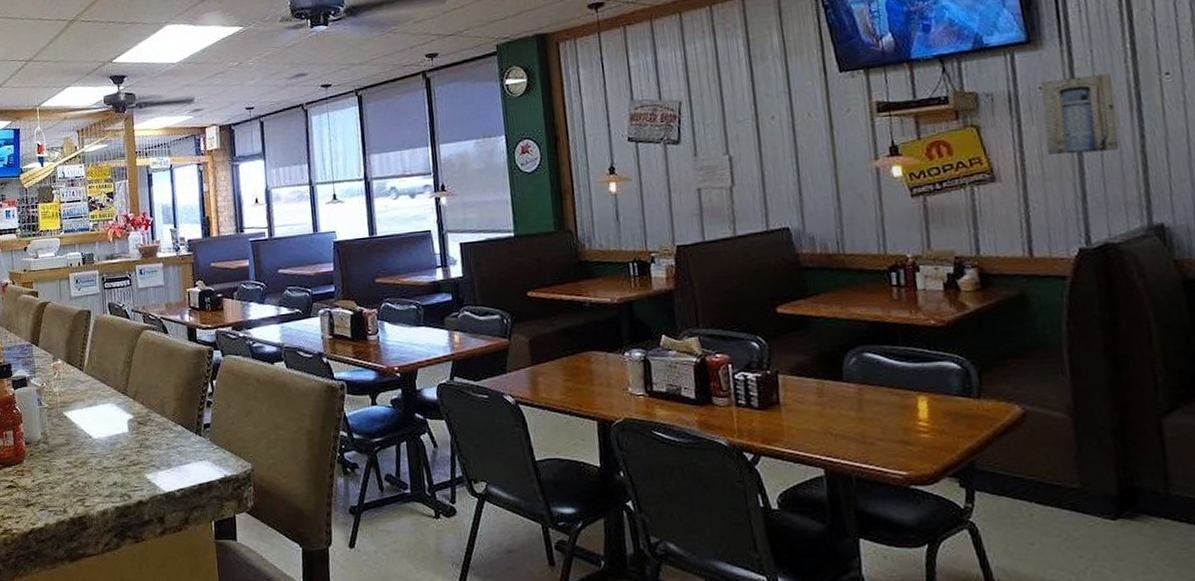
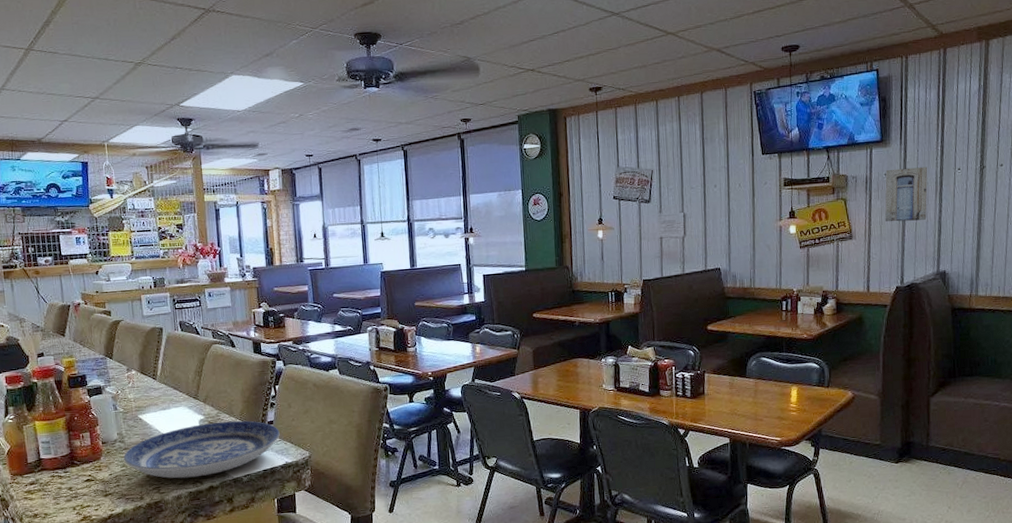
plate: none [47,422,218,490] -> present [124,420,280,479]

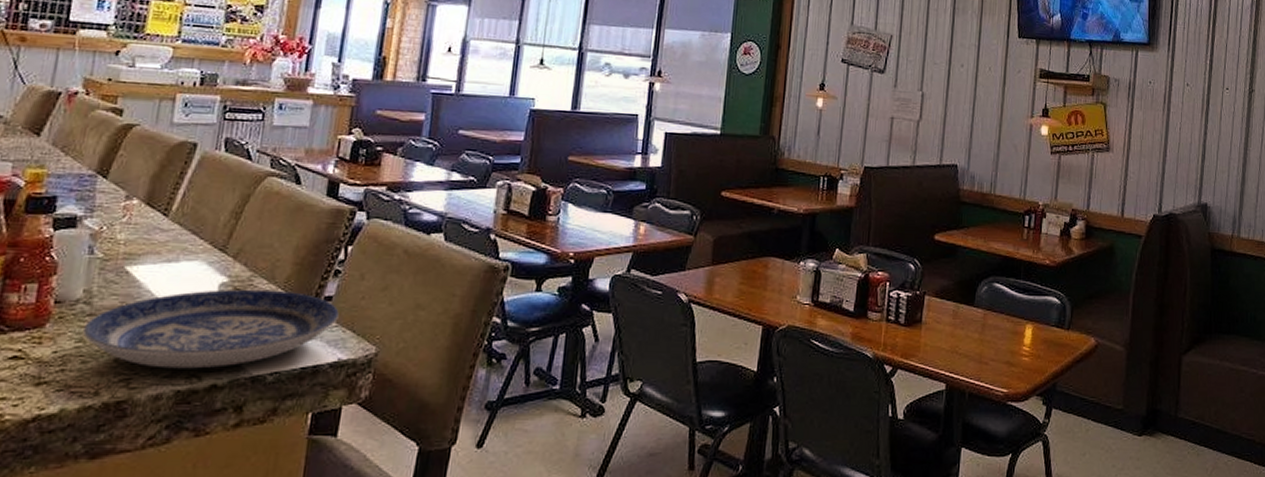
wall art: present [884,167,928,222] -> none [1146,77,1195,142]

